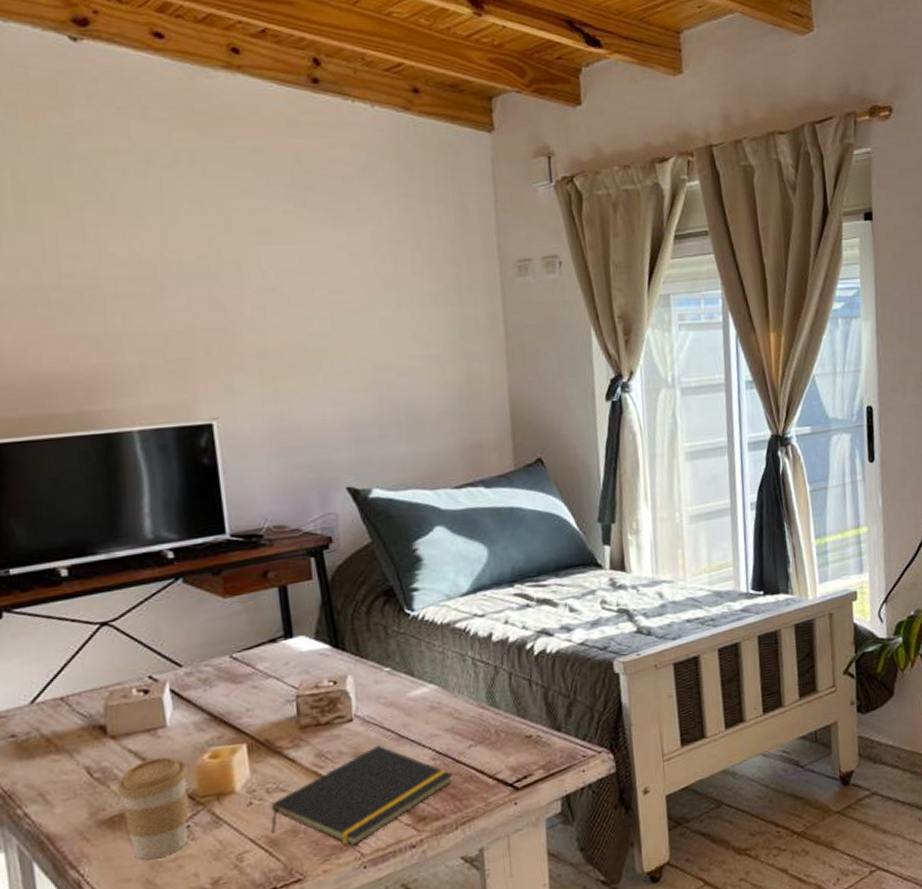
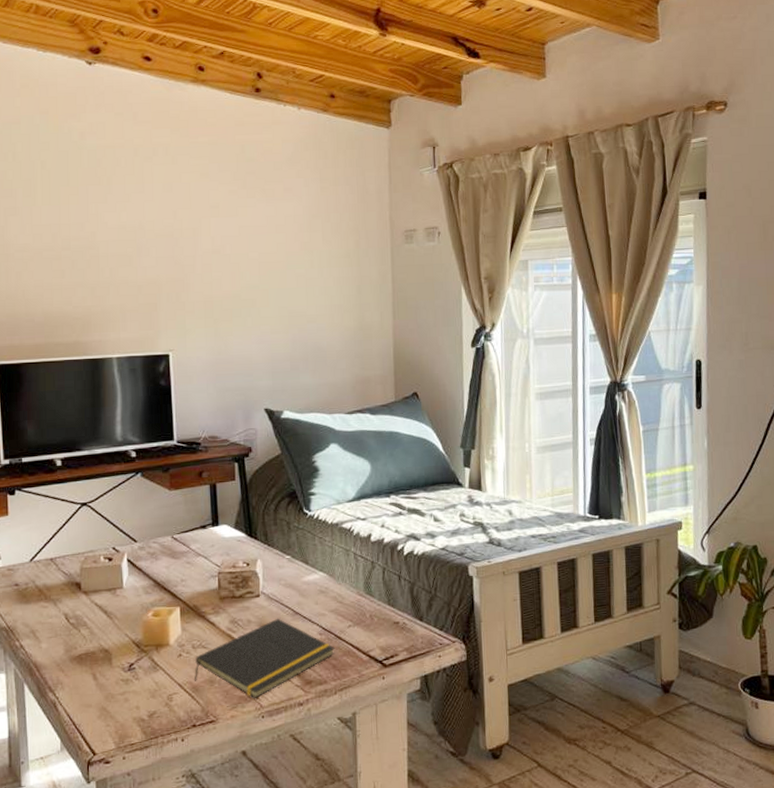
coffee cup: present [116,756,189,860] -> none [85,611,137,691]

